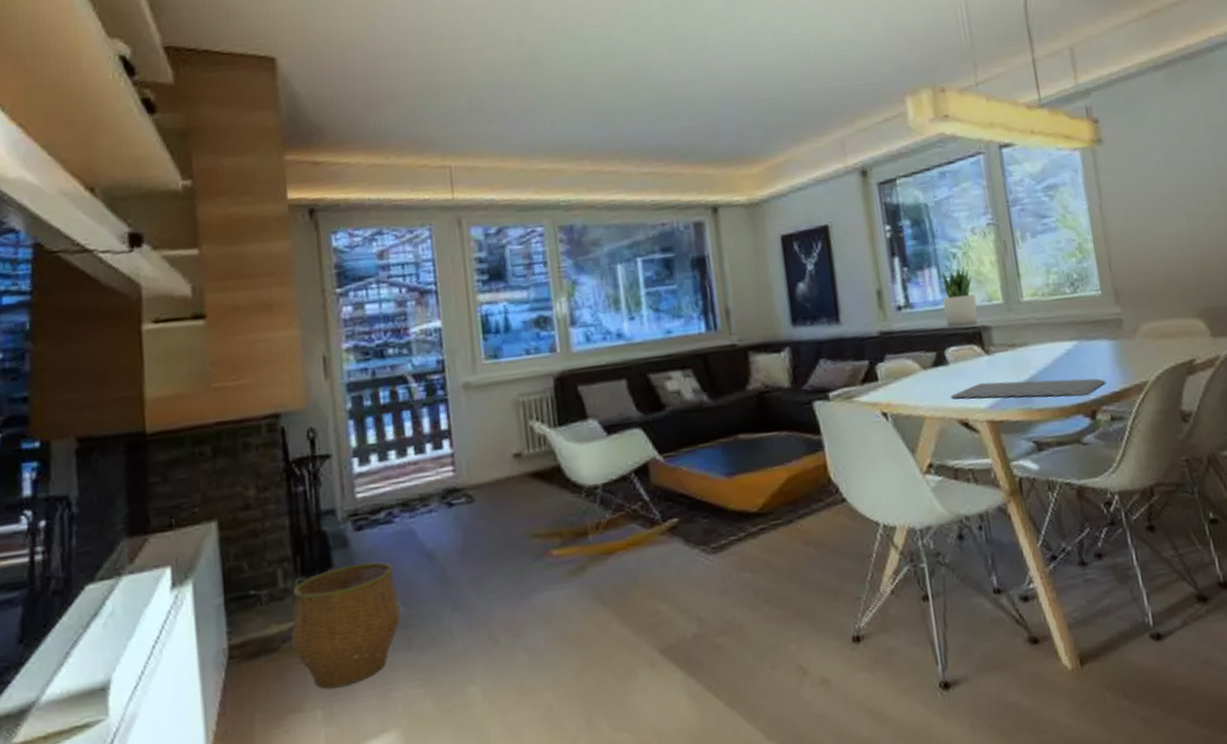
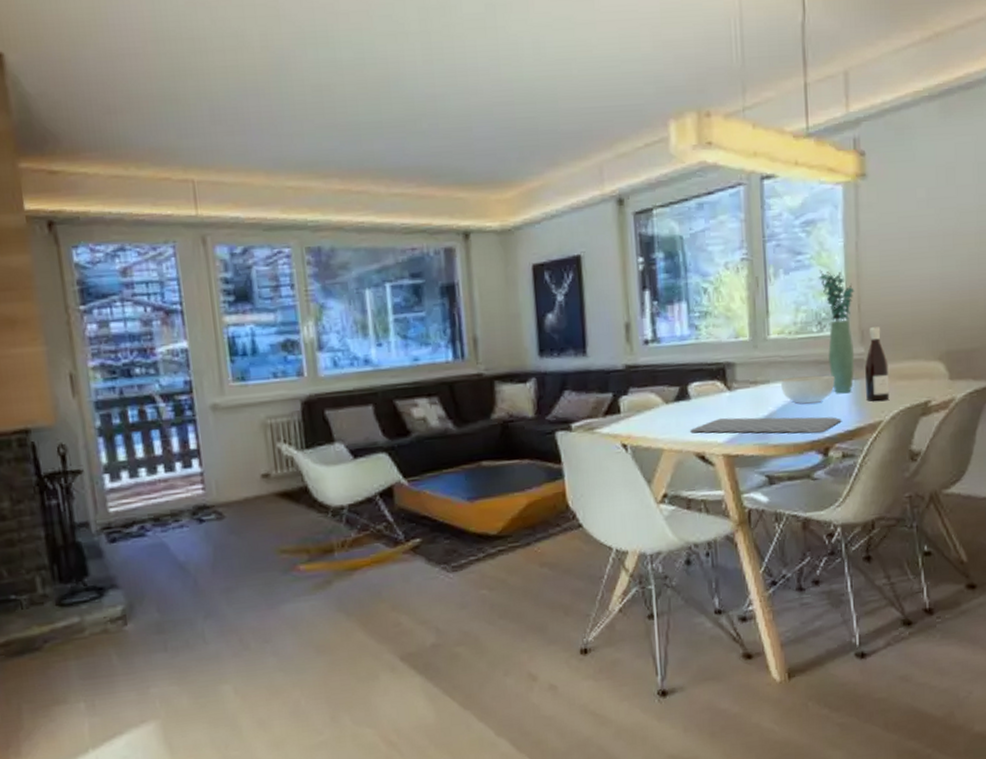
basket: present [291,562,401,689] -> none [51,572,157,685]
planter: present [942,267,978,328] -> none [689,302,724,364]
bowl: none [1038,336,1095,367] -> present [780,375,835,405]
vase: none [1066,232,1114,355] -> present [819,270,855,394]
bottle: none [1122,286,1153,362] -> present [865,327,890,401]

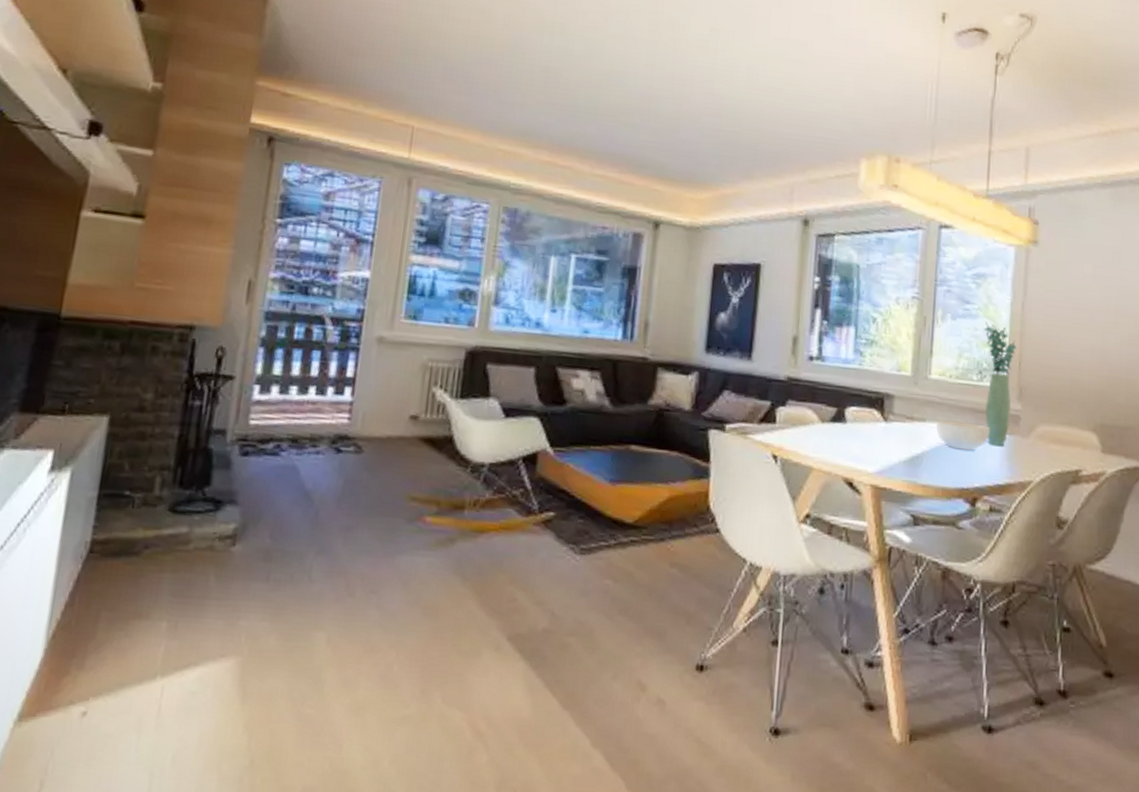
placemat: present [690,417,842,434] -> none [842,447,992,482]
bottle: present [865,327,890,401] -> none [1019,386,1043,461]

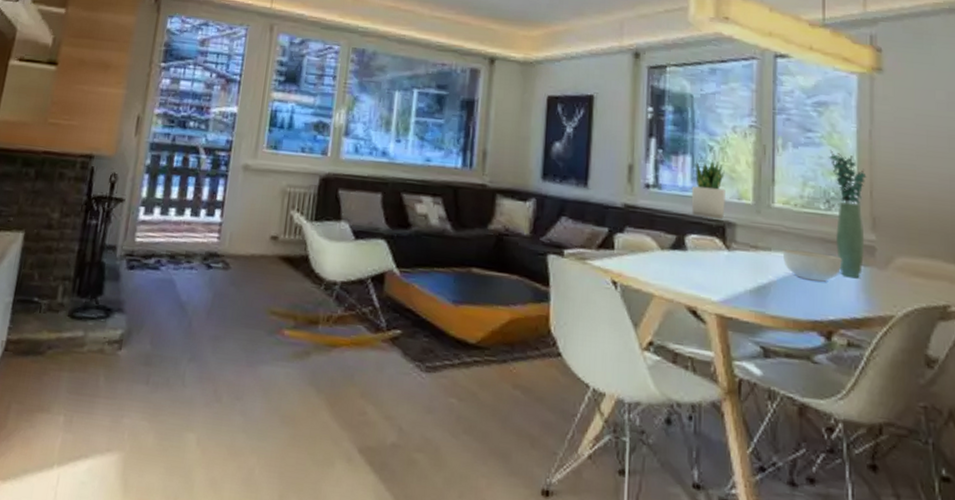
planter: none [852,331,886,391] -> present [691,160,726,219]

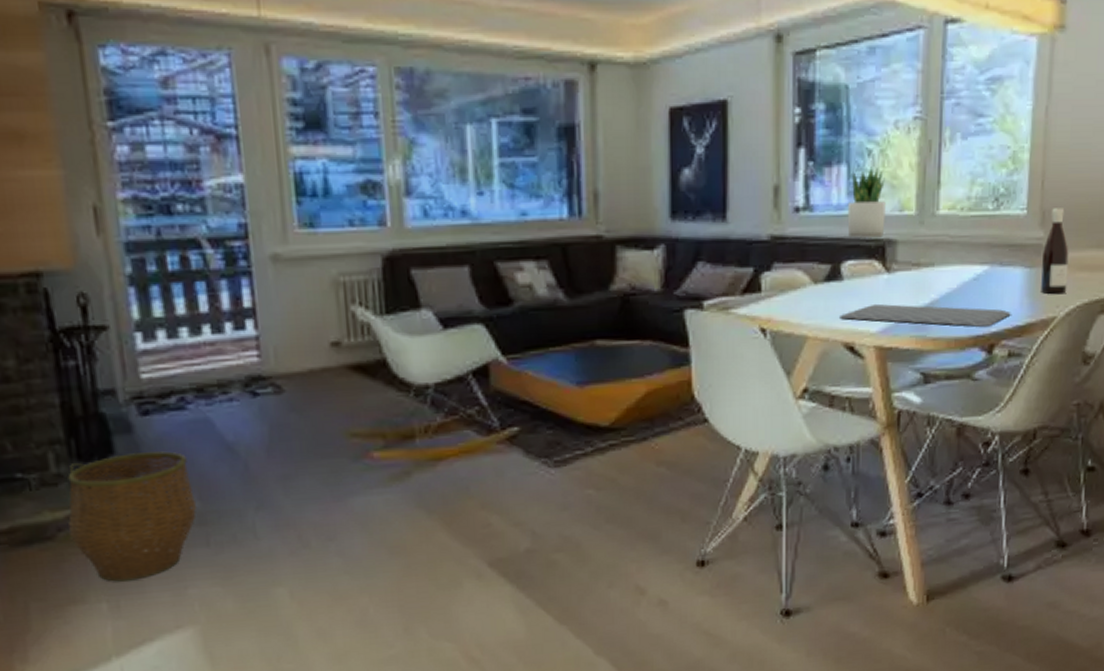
basket: none [54,297,150,402] -> present [67,451,198,582]
placemat: none [684,275,848,315] -> present [840,303,1011,328]
bowl: present [782,249,842,283] -> none [946,260,1008,294]
vase: present [829,150,867,279] -> none [1000,136,1039,284]
bottle: none [876,216,903,295] -> present [1041,208,1069,294]

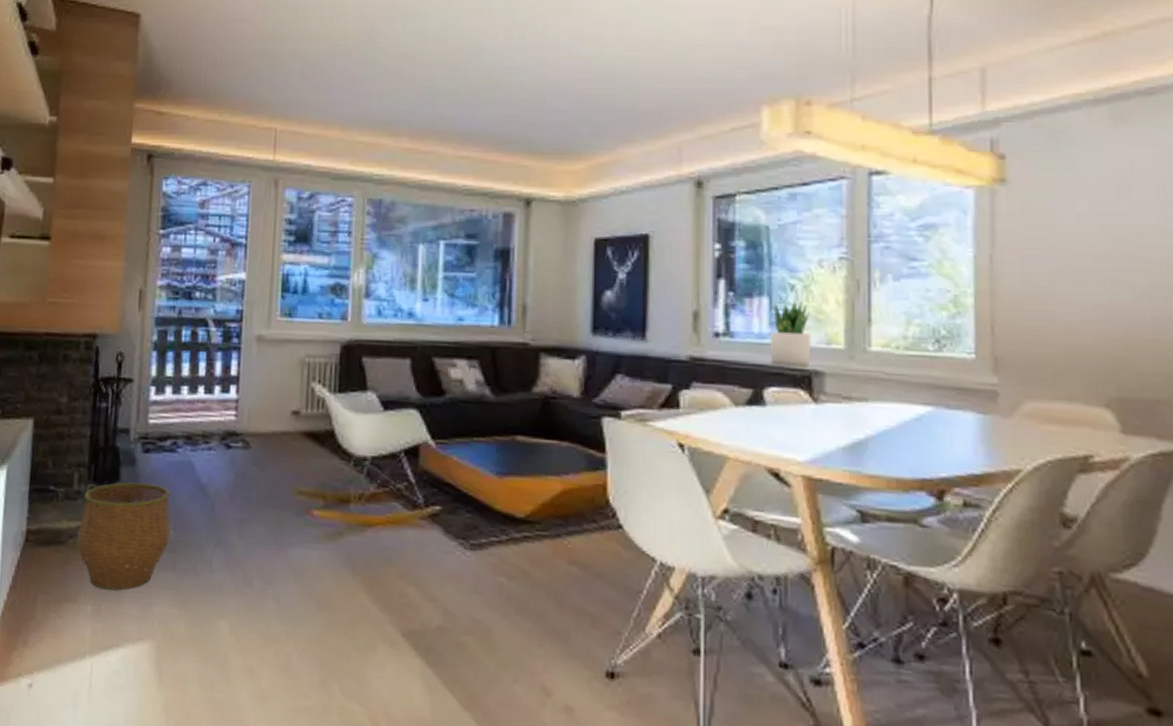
placemat: present [840,303,1011,328] -> none [763,432,964,472]
bottle: present [1041,208,1069,294] -> none [998,355,1033,445]

